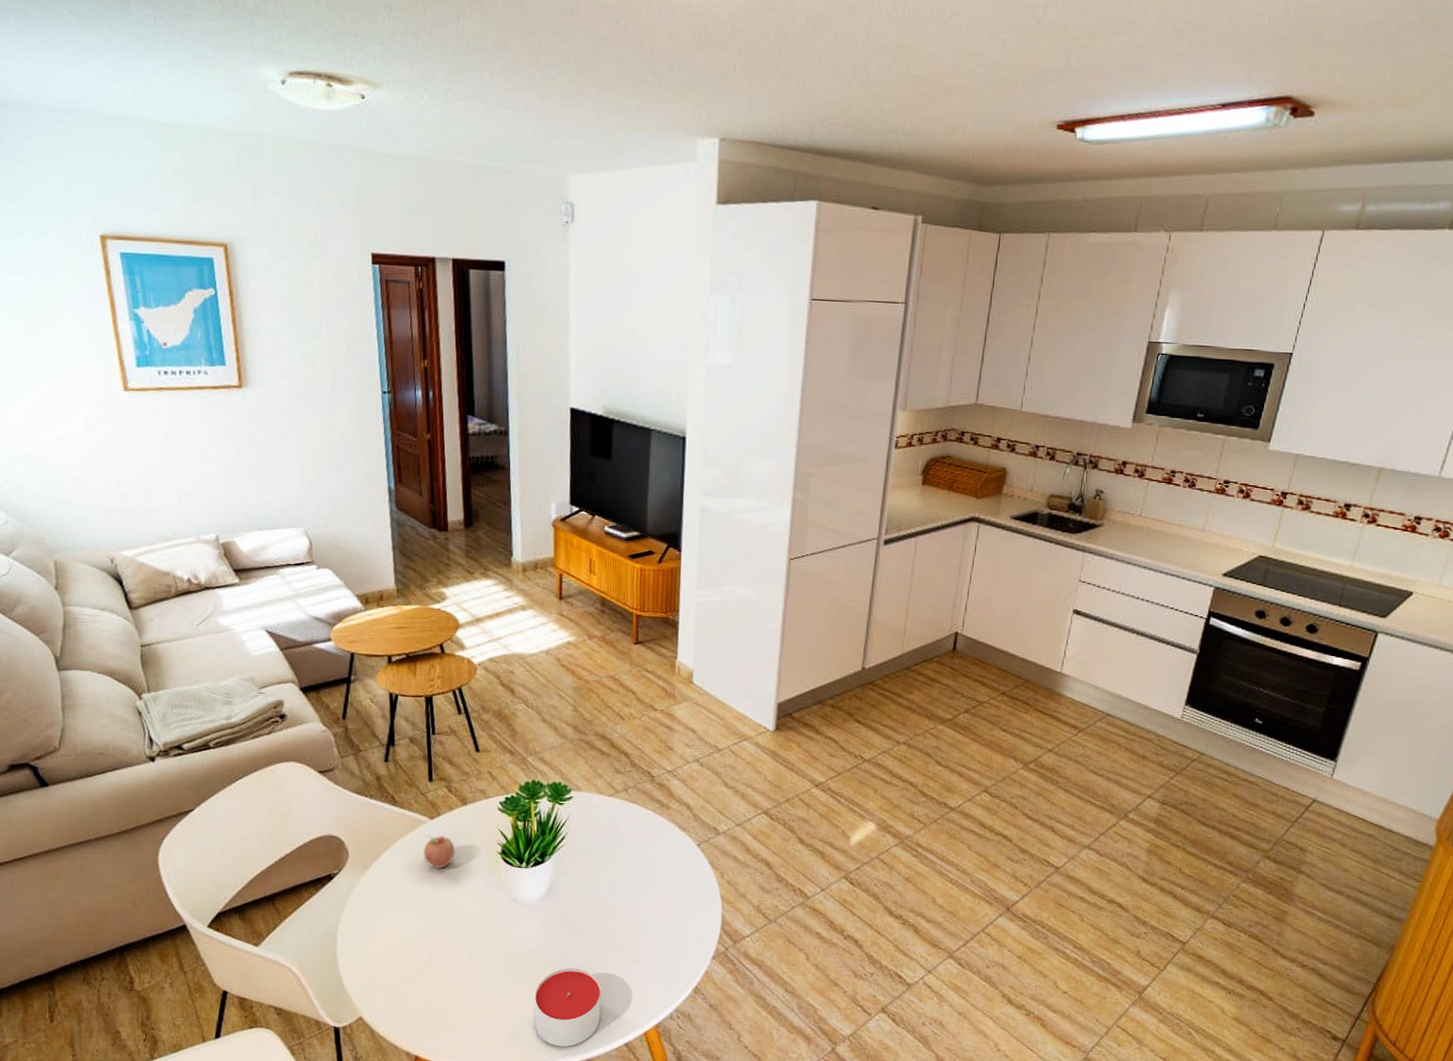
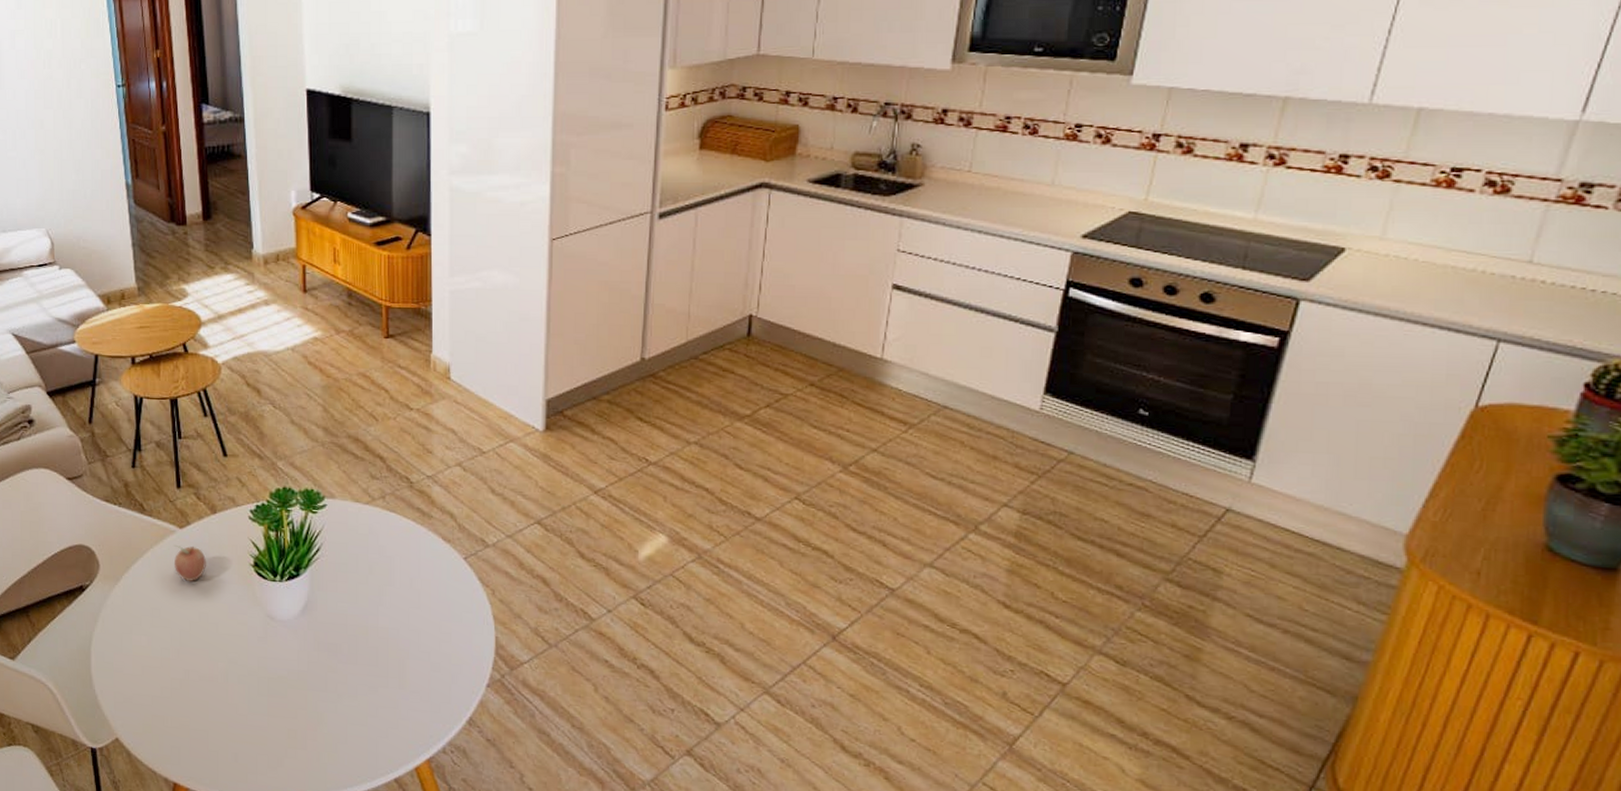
candle: present [534,967,602,1047] -> none [296,692,367,780]

